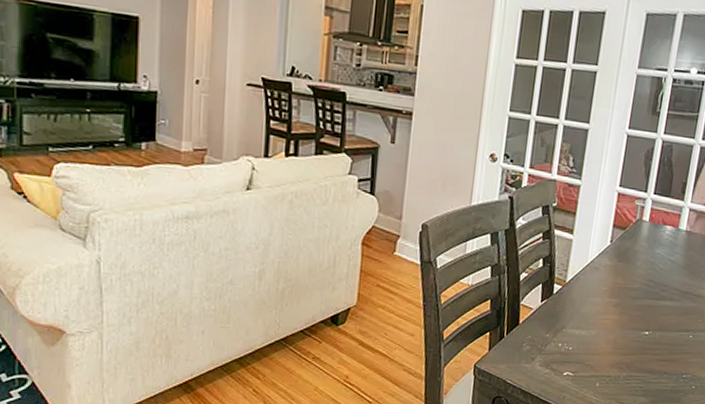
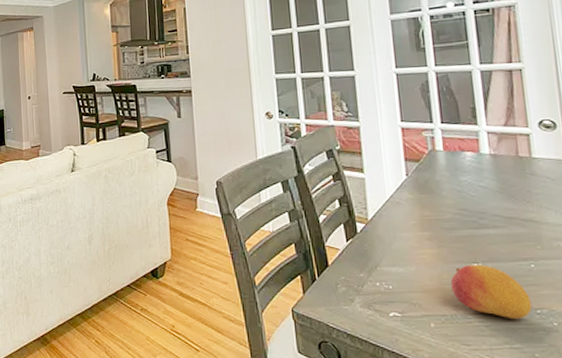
fruit: none [621,331,682,382] -> present [450,264,533,318]

